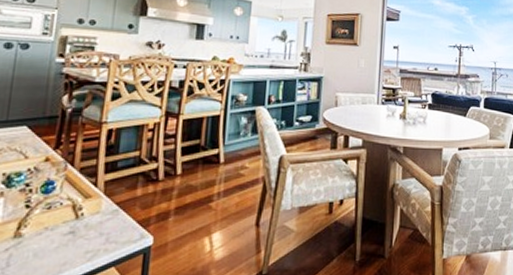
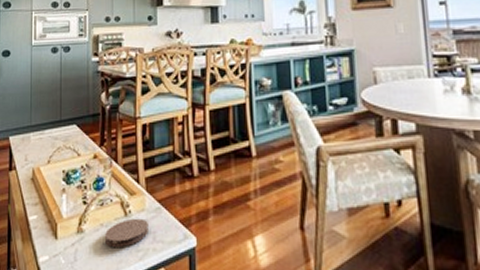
coaster: none [48,220,102,250] -> present [105,218,148,247]

